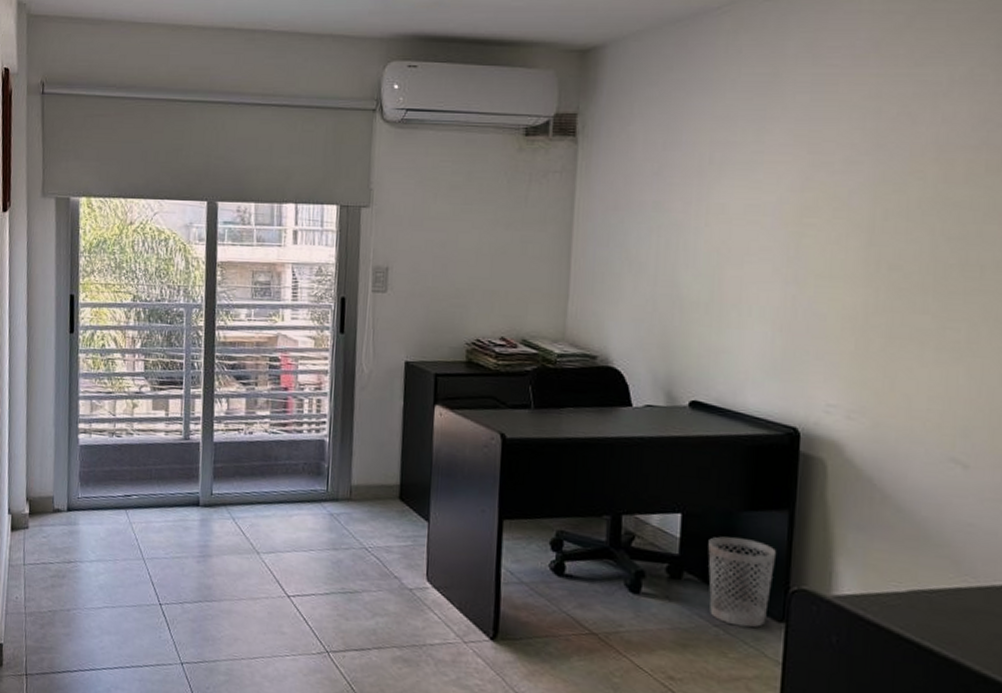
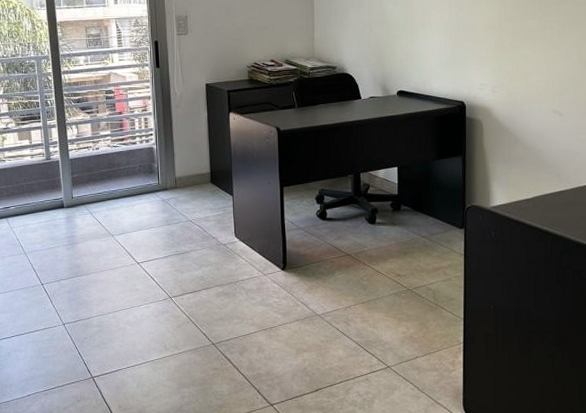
wastebasket: present [708,536,776,628] -> none [415,178,456,235]

